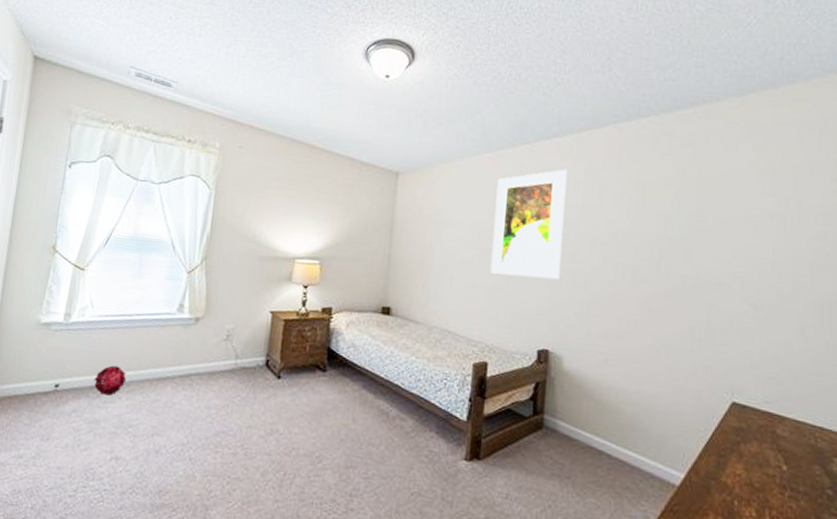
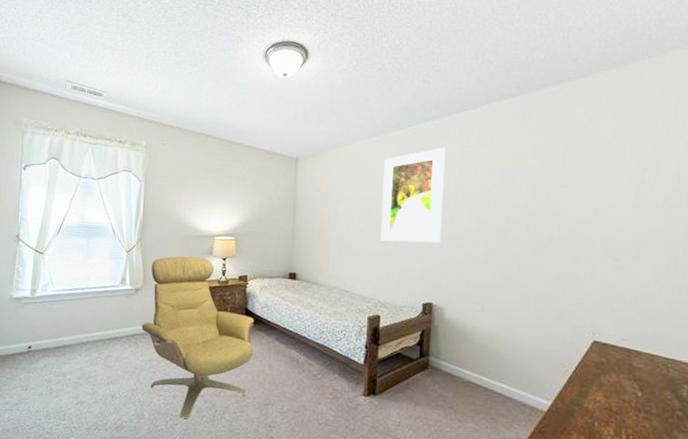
decorative ball: present [94,365,127,395] -> none [58,329,84,354]
chair: none [199,280,339,483] -> present [142,256,255,419]

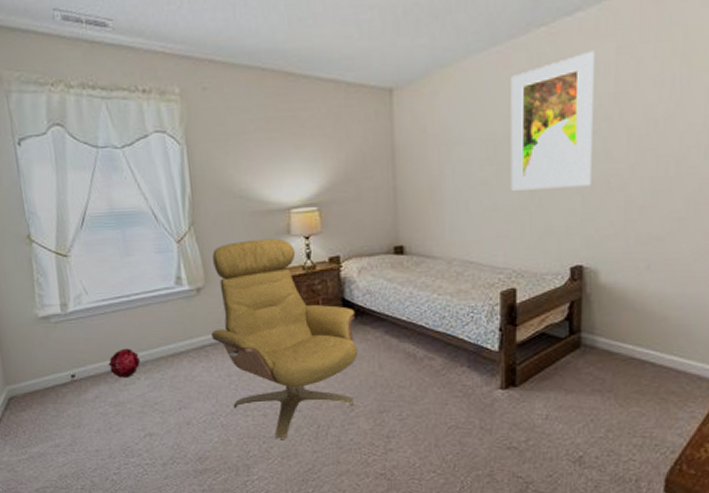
decorative ball: none [58,329,84,354] -> present [108,348,141,378]

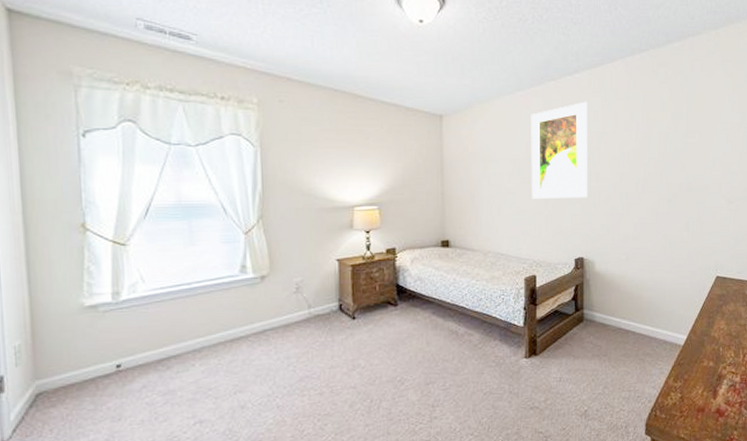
decorative ball: present [108,348,141,378] -> none [160,335,197,366]
chair: present [211,238,358,439] -> none [273,232,409,416]

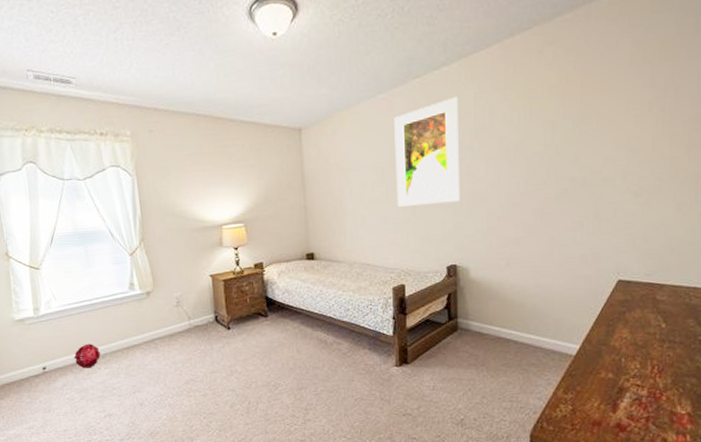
decorative ball: none [160,335,197,366] -> present [73,343,101,369]

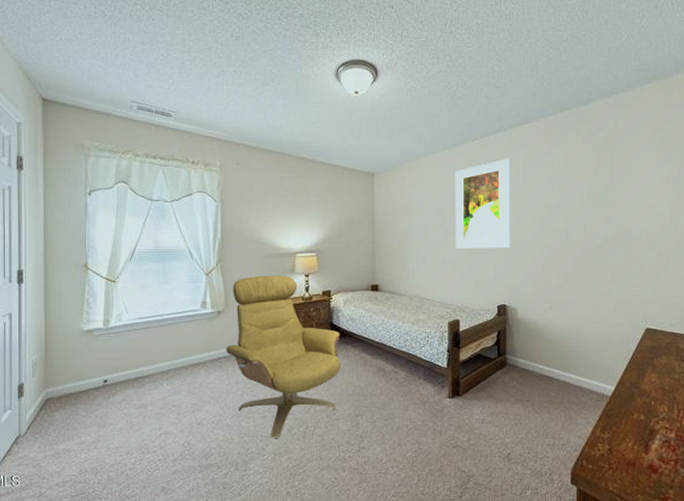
decorative ball: present [73,343,101,369] -> none [137,359,165,384]
chair: none [159,250,280,415] -> present [226,275,341,438]

